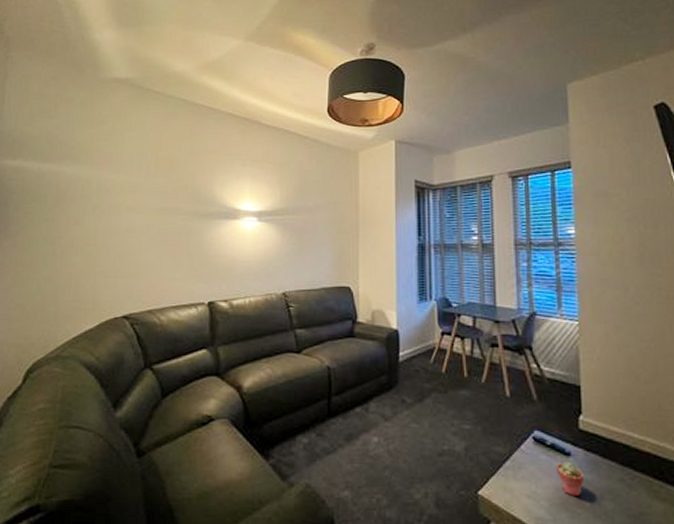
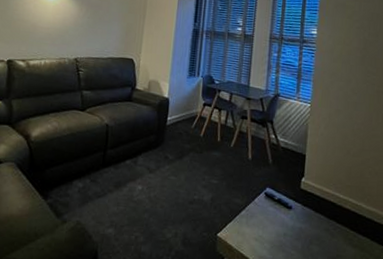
potted succulent: present [555,462,585,496] -> none [279,213,300,240]

